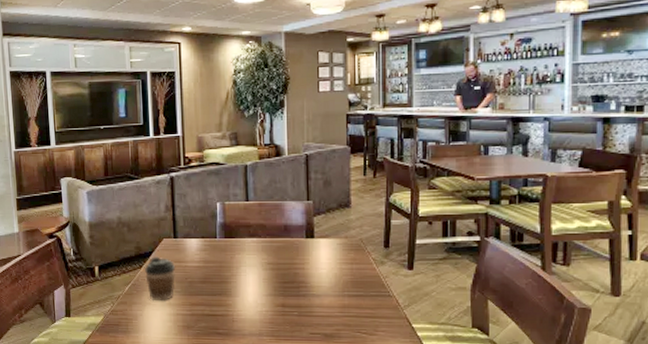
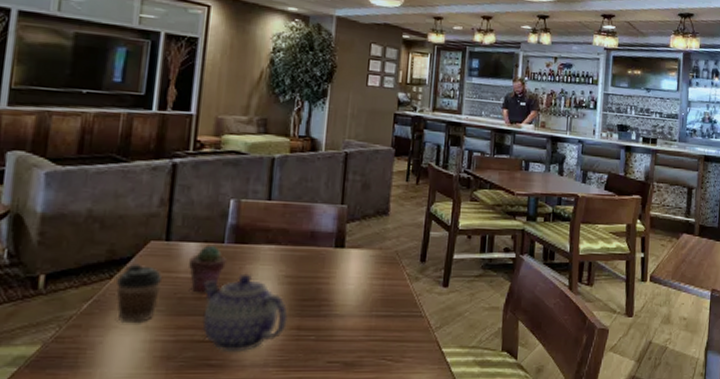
potted succulent: none [193,240,220,278] -> present [189,245,226,293]
teapot: none [205,262,273,324] -> present [202,273,288,353]

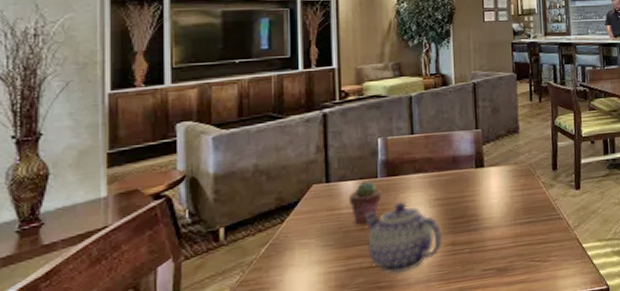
coffee cup: present [116,263,163,324] -> none [288,206,328,262]

